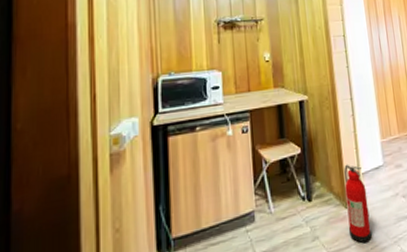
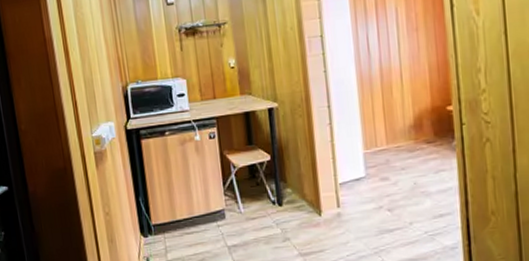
fire extinguisher: present [343,164,372,243] -> none [318,173,349,250]

